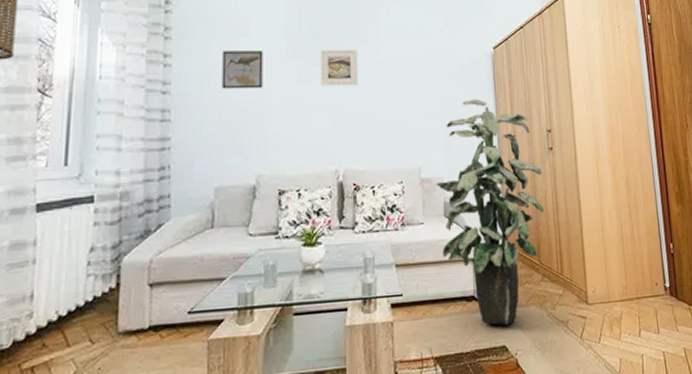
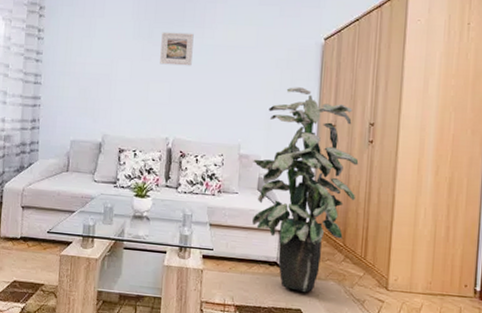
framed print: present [222,51,263,89] -> none [80,28,114,63]

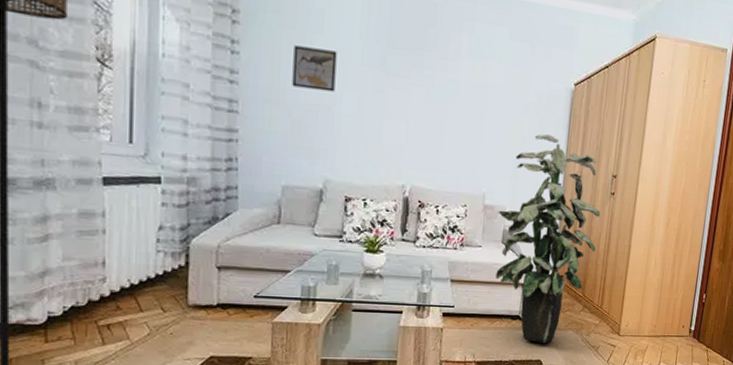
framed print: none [80,28,114,63] -> present [292,45,337,92]
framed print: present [160,31,194,66] -> none [395,59,436,103]

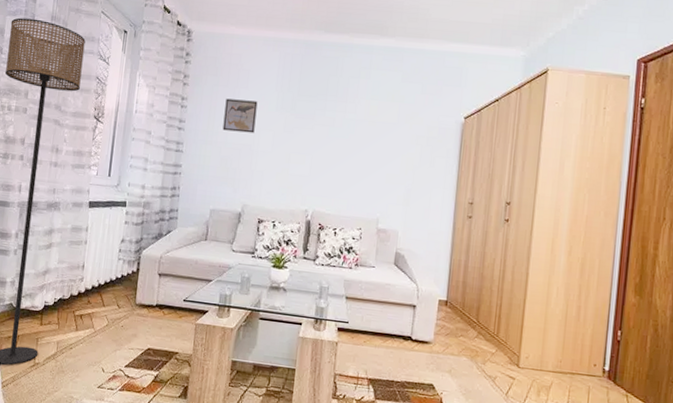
indoor plant: present [496,134,601,344] -> none [388,164,494,368]

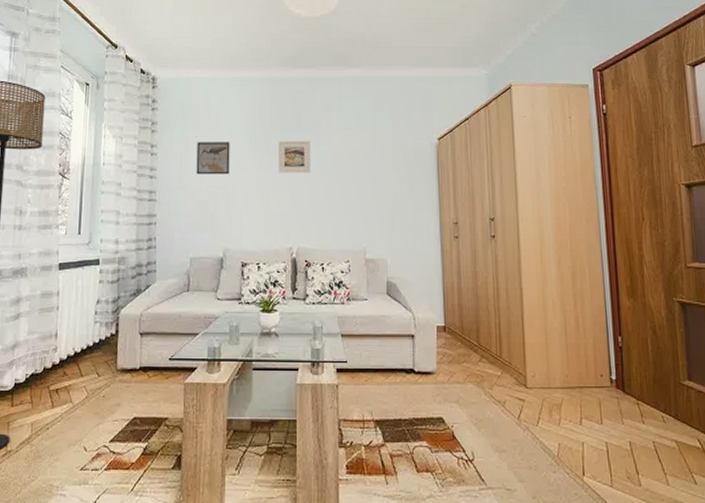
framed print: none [302,104,337,140] -> present [278,140,311,173]

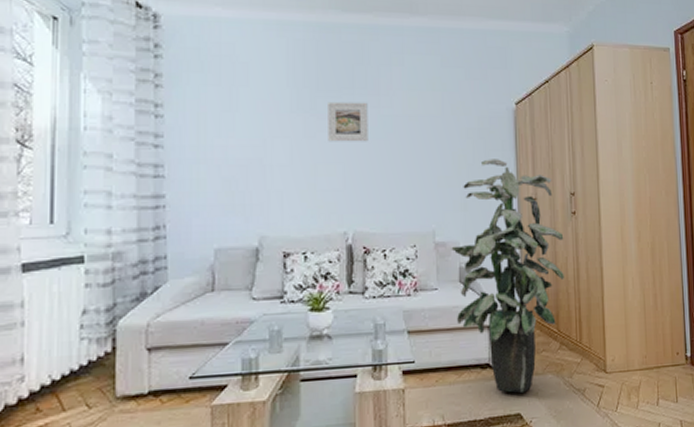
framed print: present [196,142,230,175] -> none [219,101,265,143]
indoor plant: none [380,187,484,399] -> present [451,159,564,393]

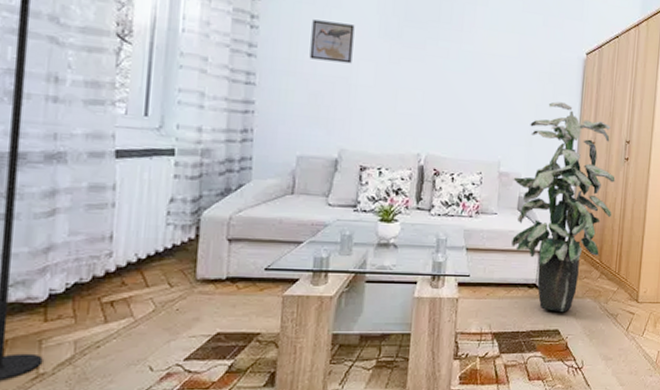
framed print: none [219,101,265,143] -> present [309,19,355,64]
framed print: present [328,101,368,142] -> none [411,31,451,74]

